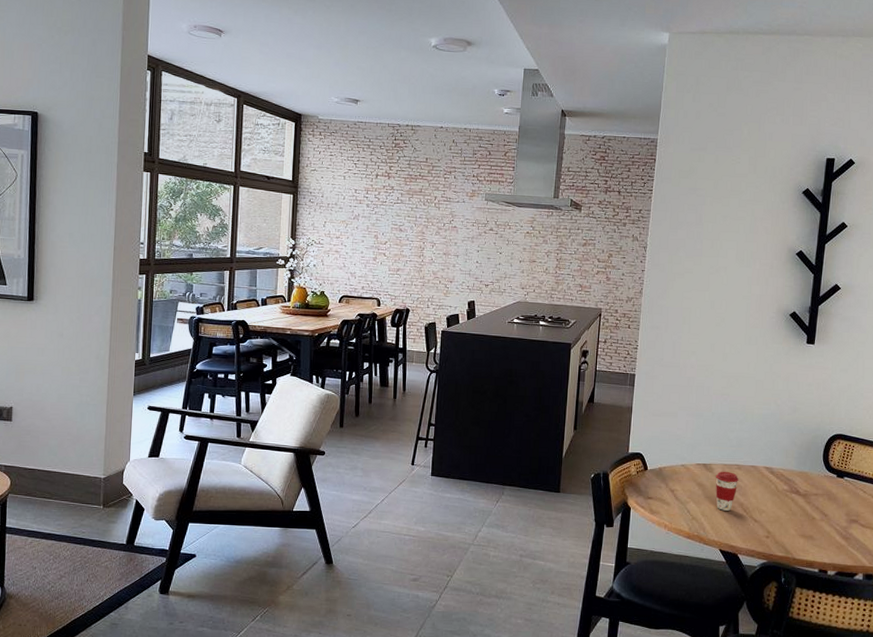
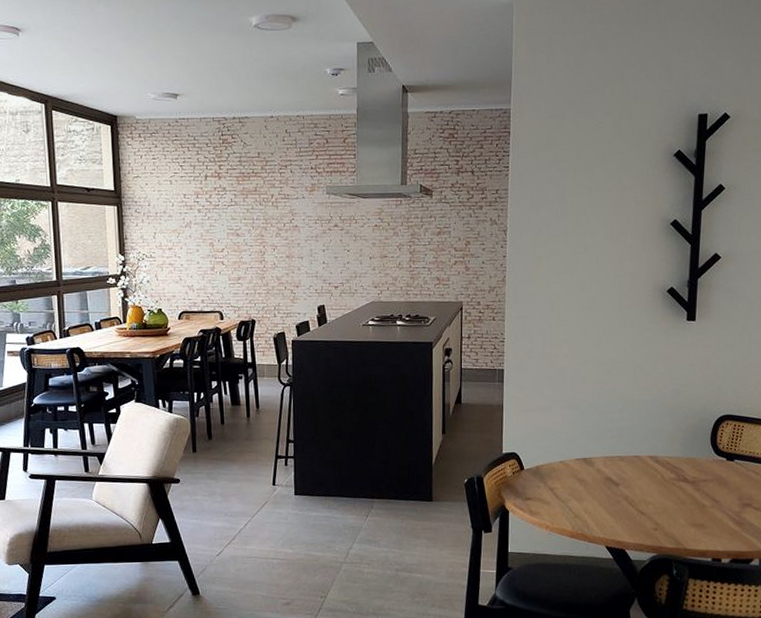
coffee cup: present [715,471,739,511] -> none [597,464,623,506]

